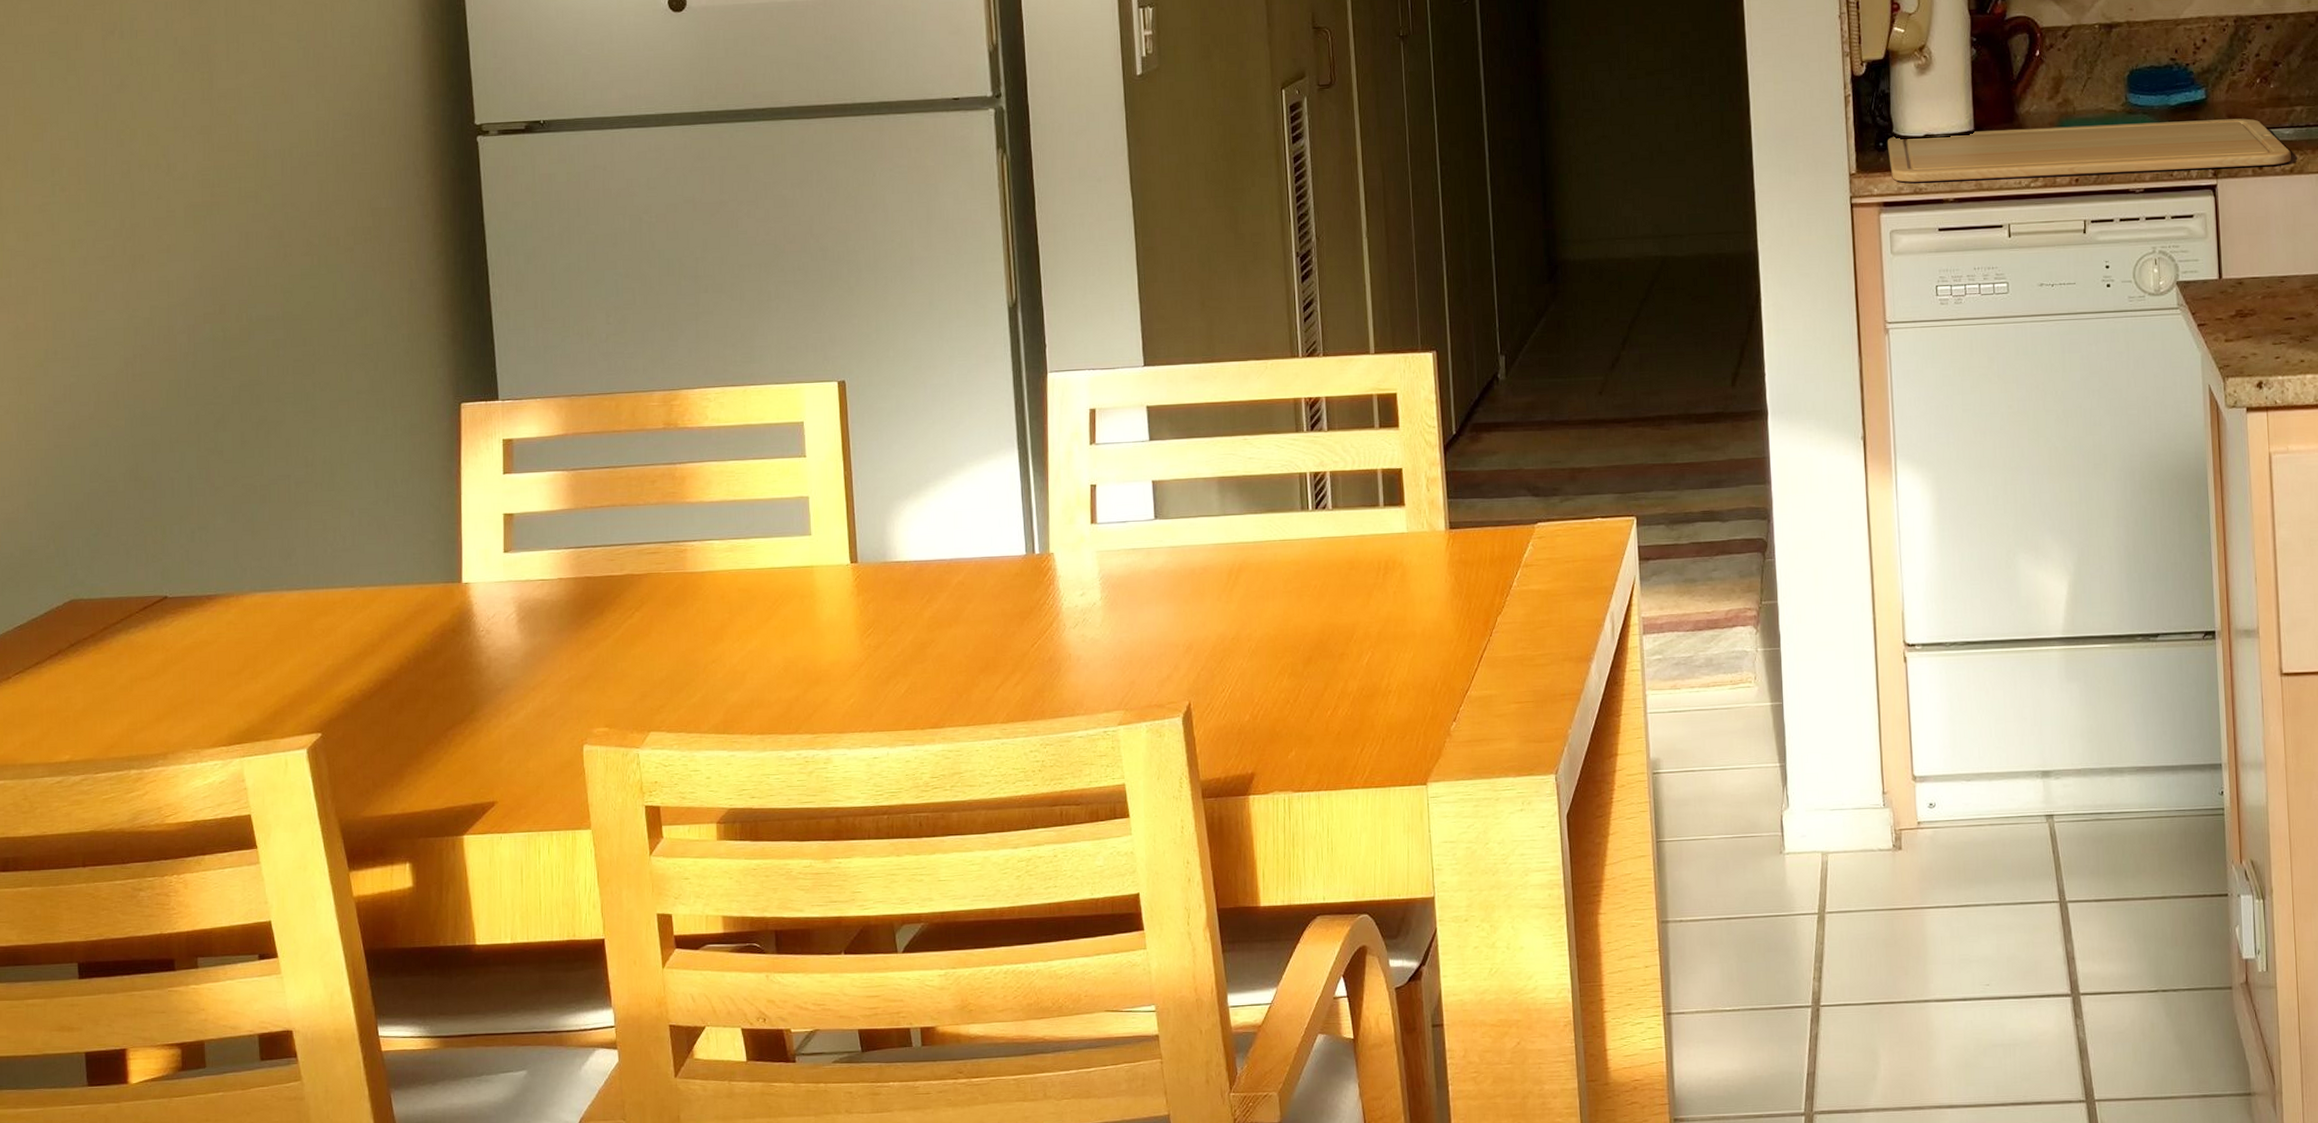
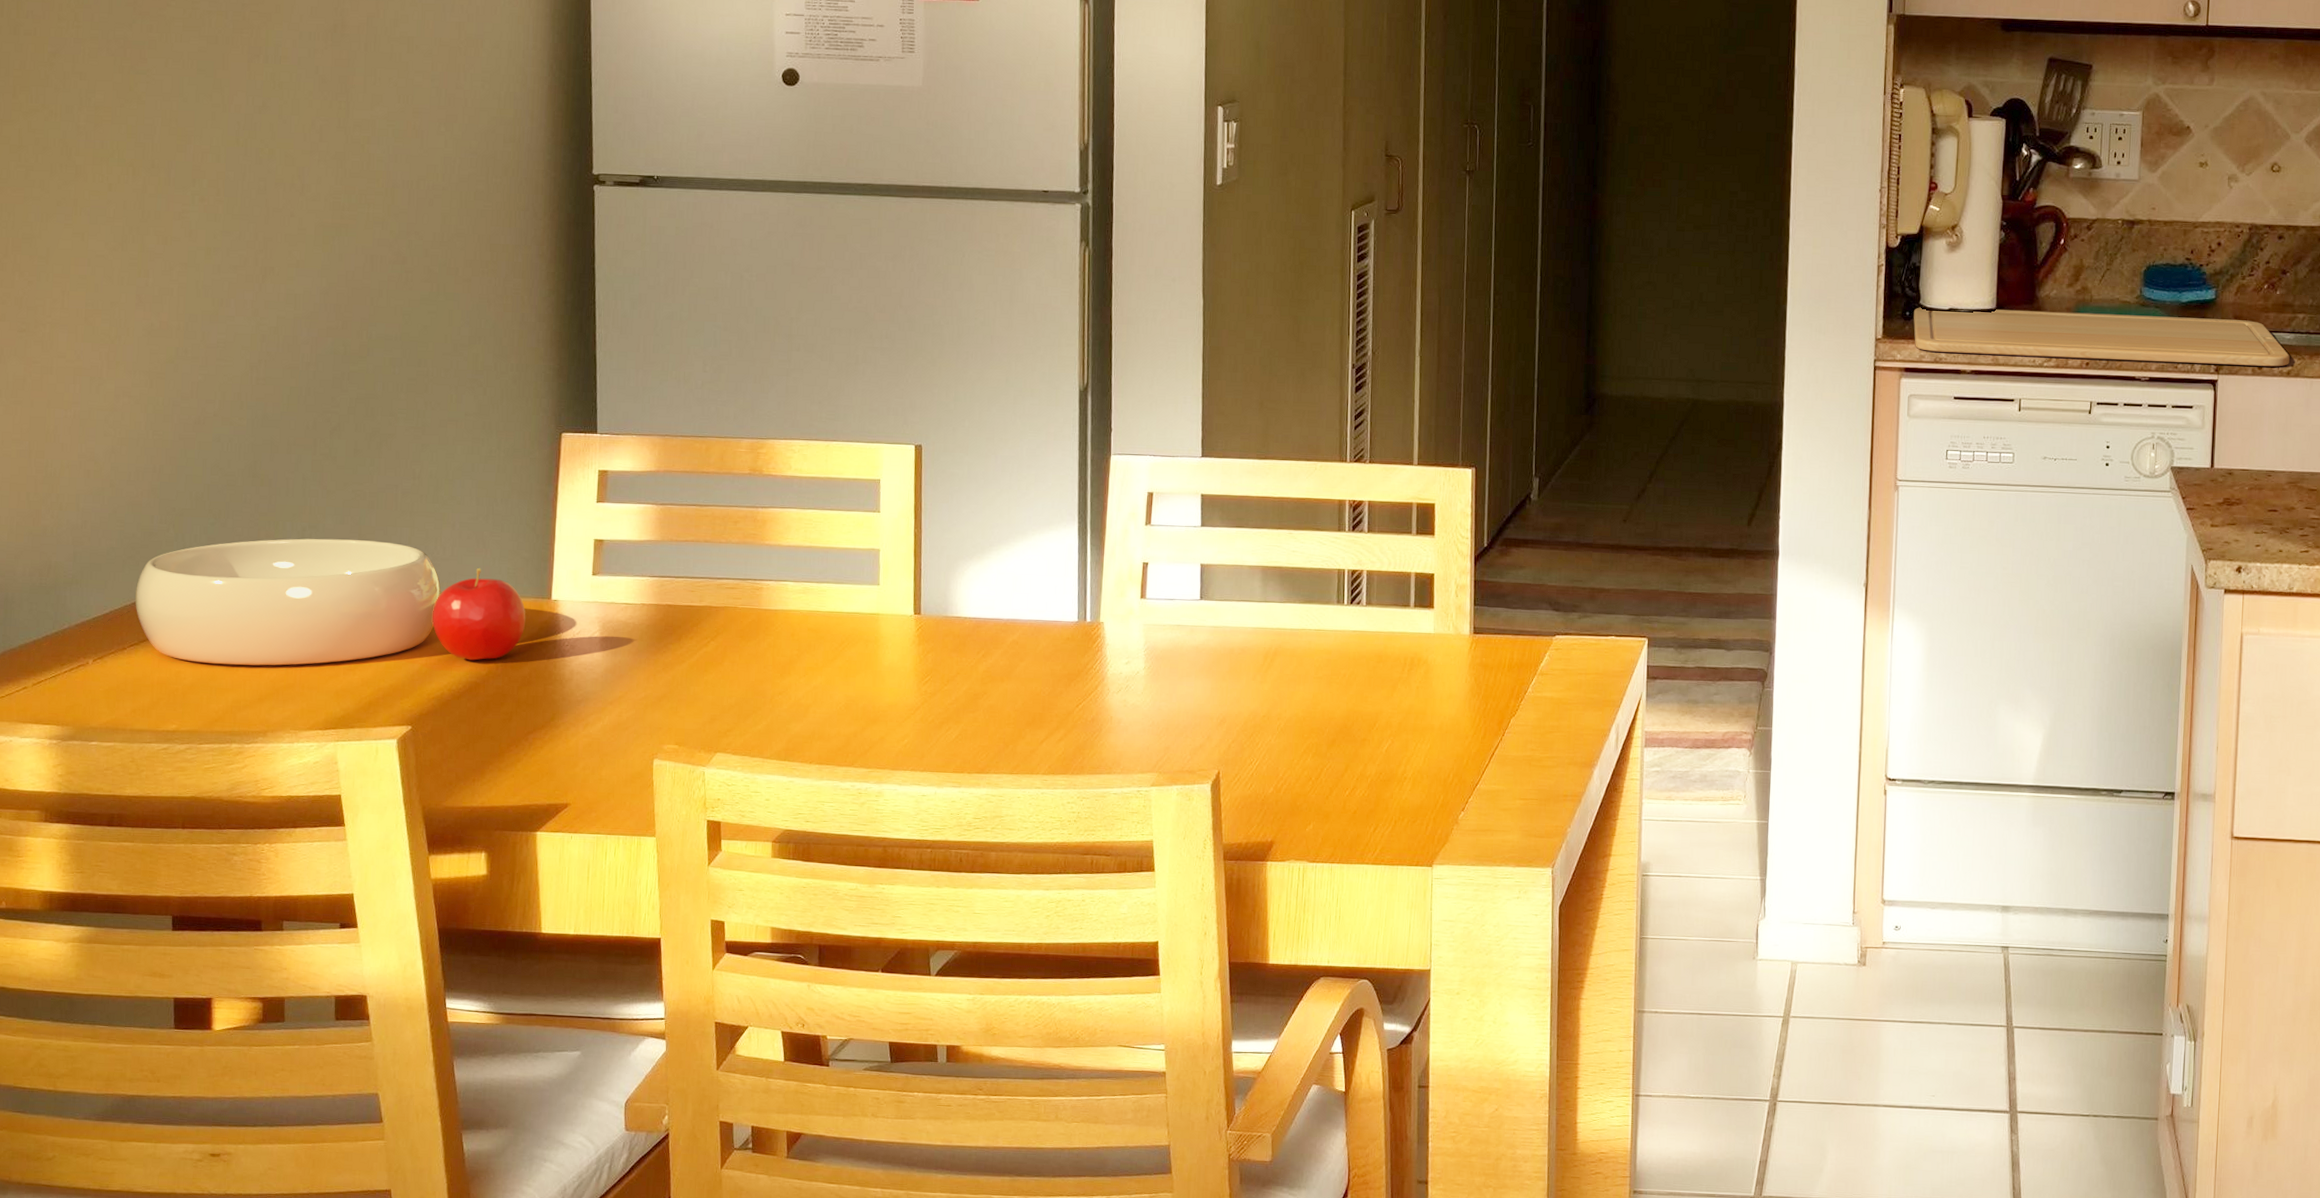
bowl: none [18,537,344,686] -> present [135,538,441,666]
fruit: none [336,555,436,656] -> present [432,567,526,661]

